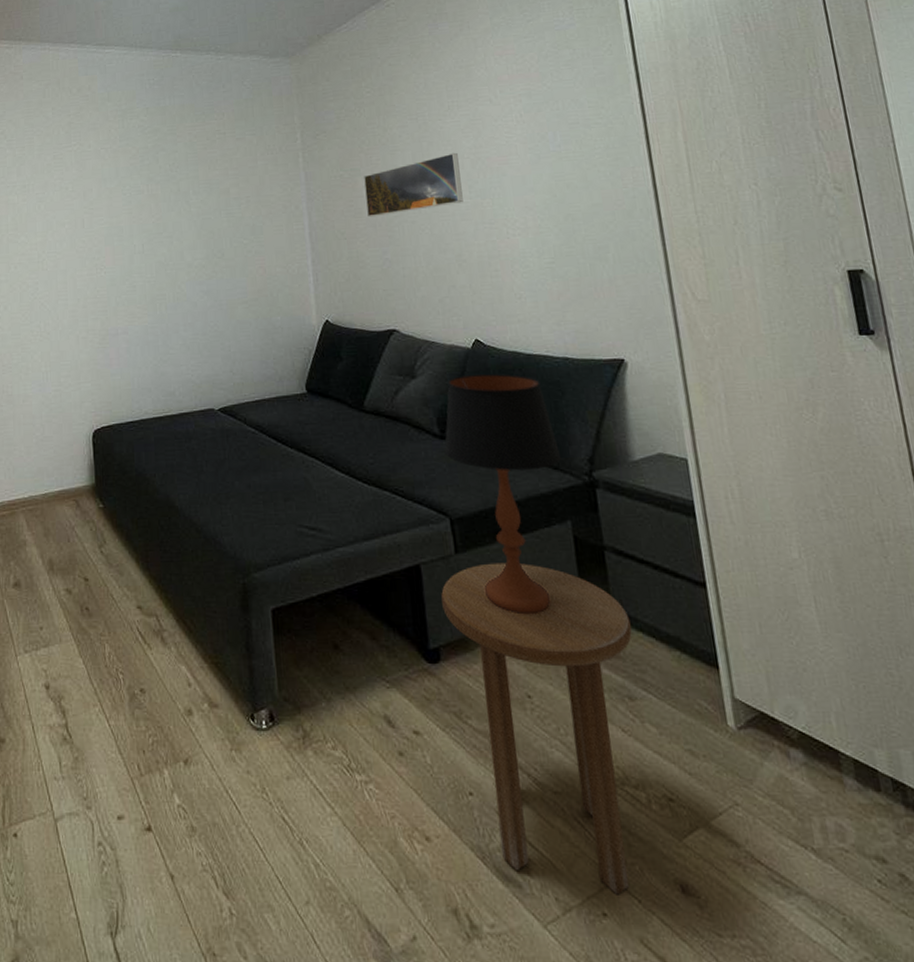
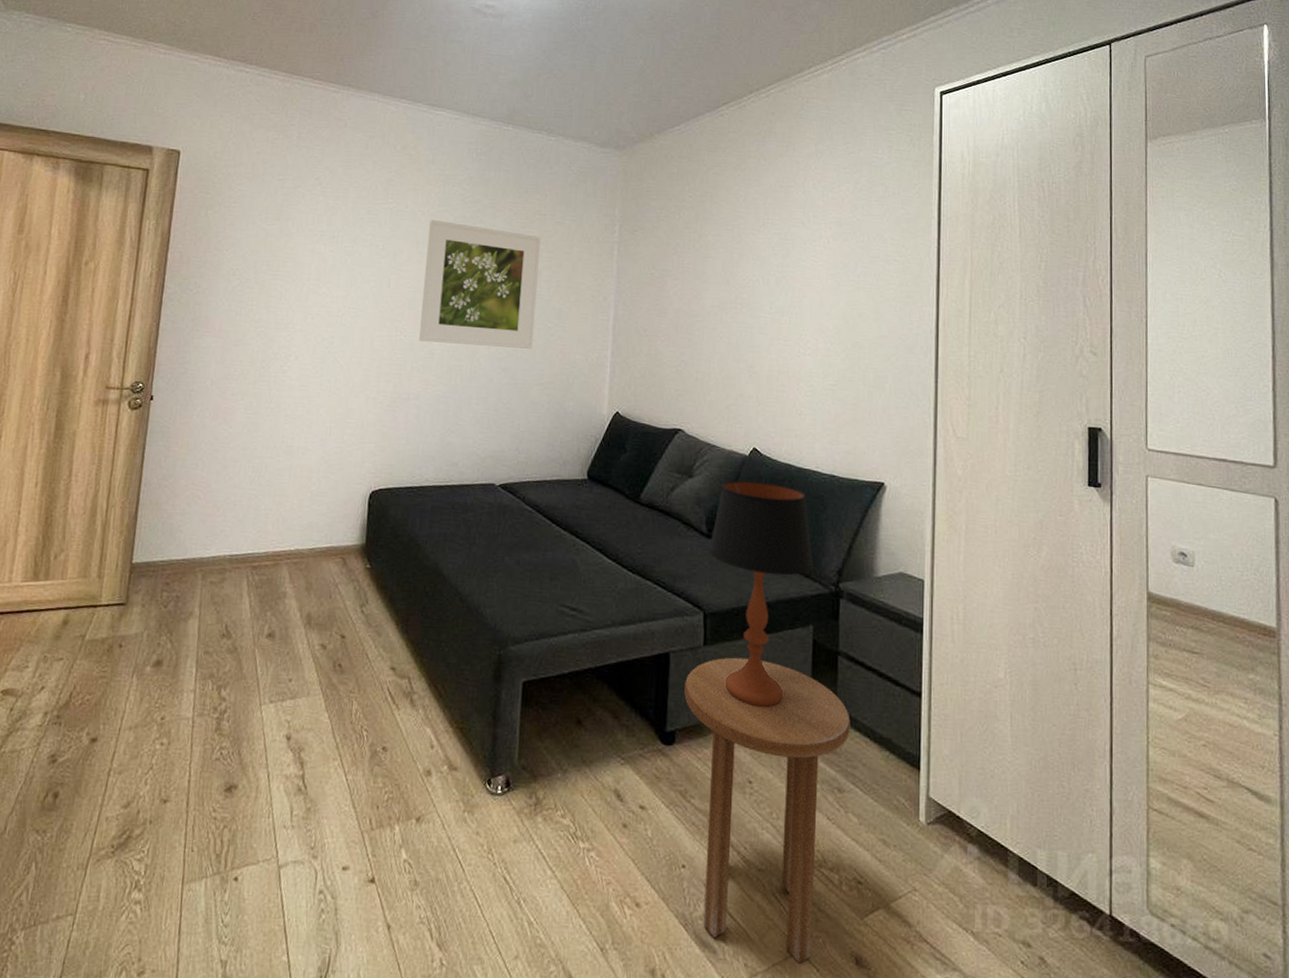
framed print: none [113,154,231,276] -> present [419,219,541,349]
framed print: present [364,152,463,218] -> none [671,267,765,319]

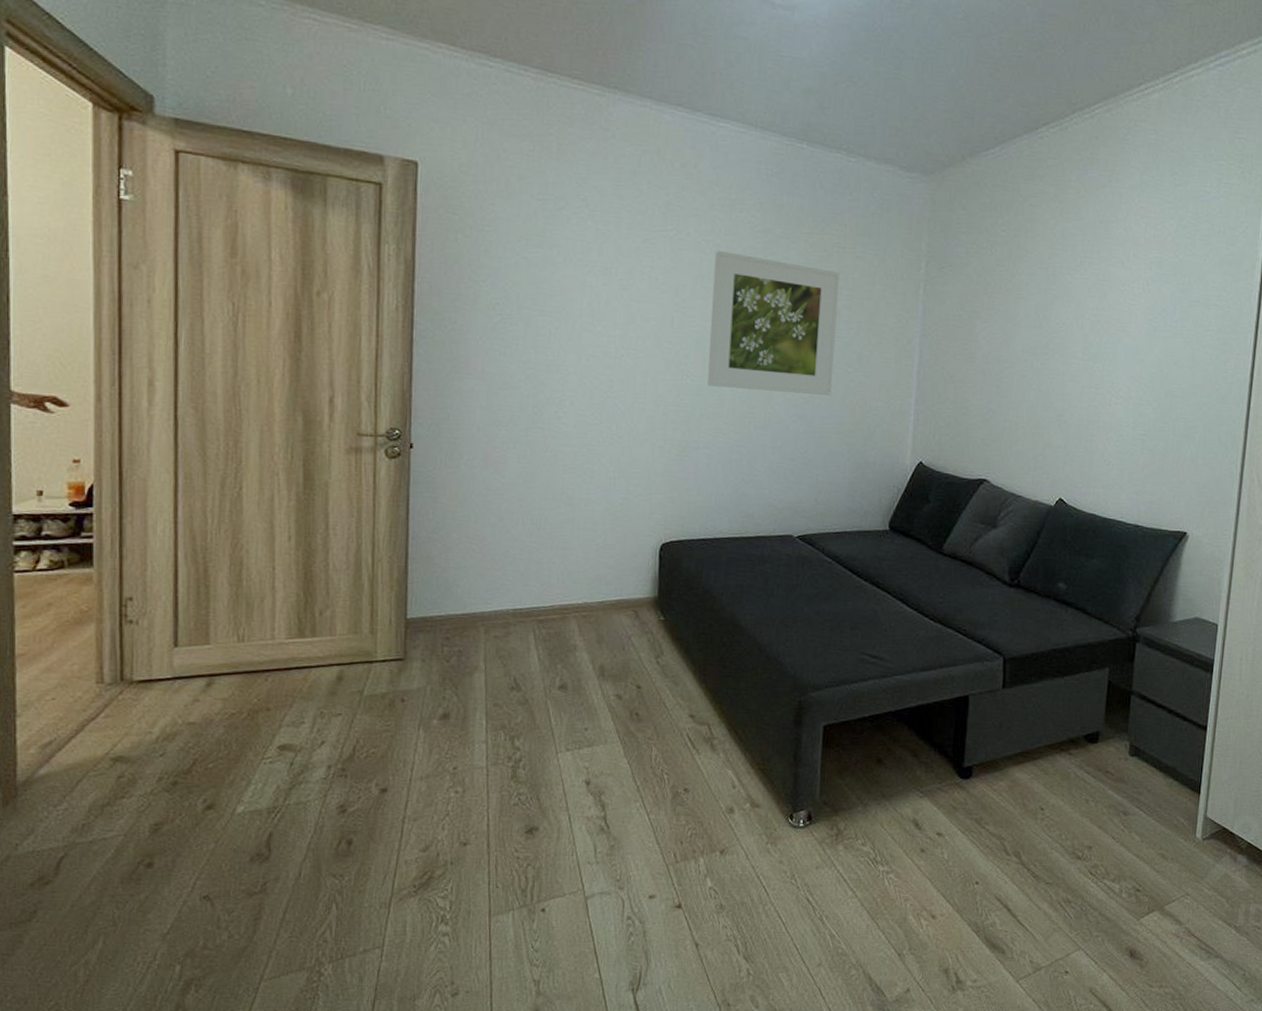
side table: present [684,657,850,964] -> none [982,698,1139,958]
table lamp: present [708,480,814,708] -> none [1010,530,1113,744]

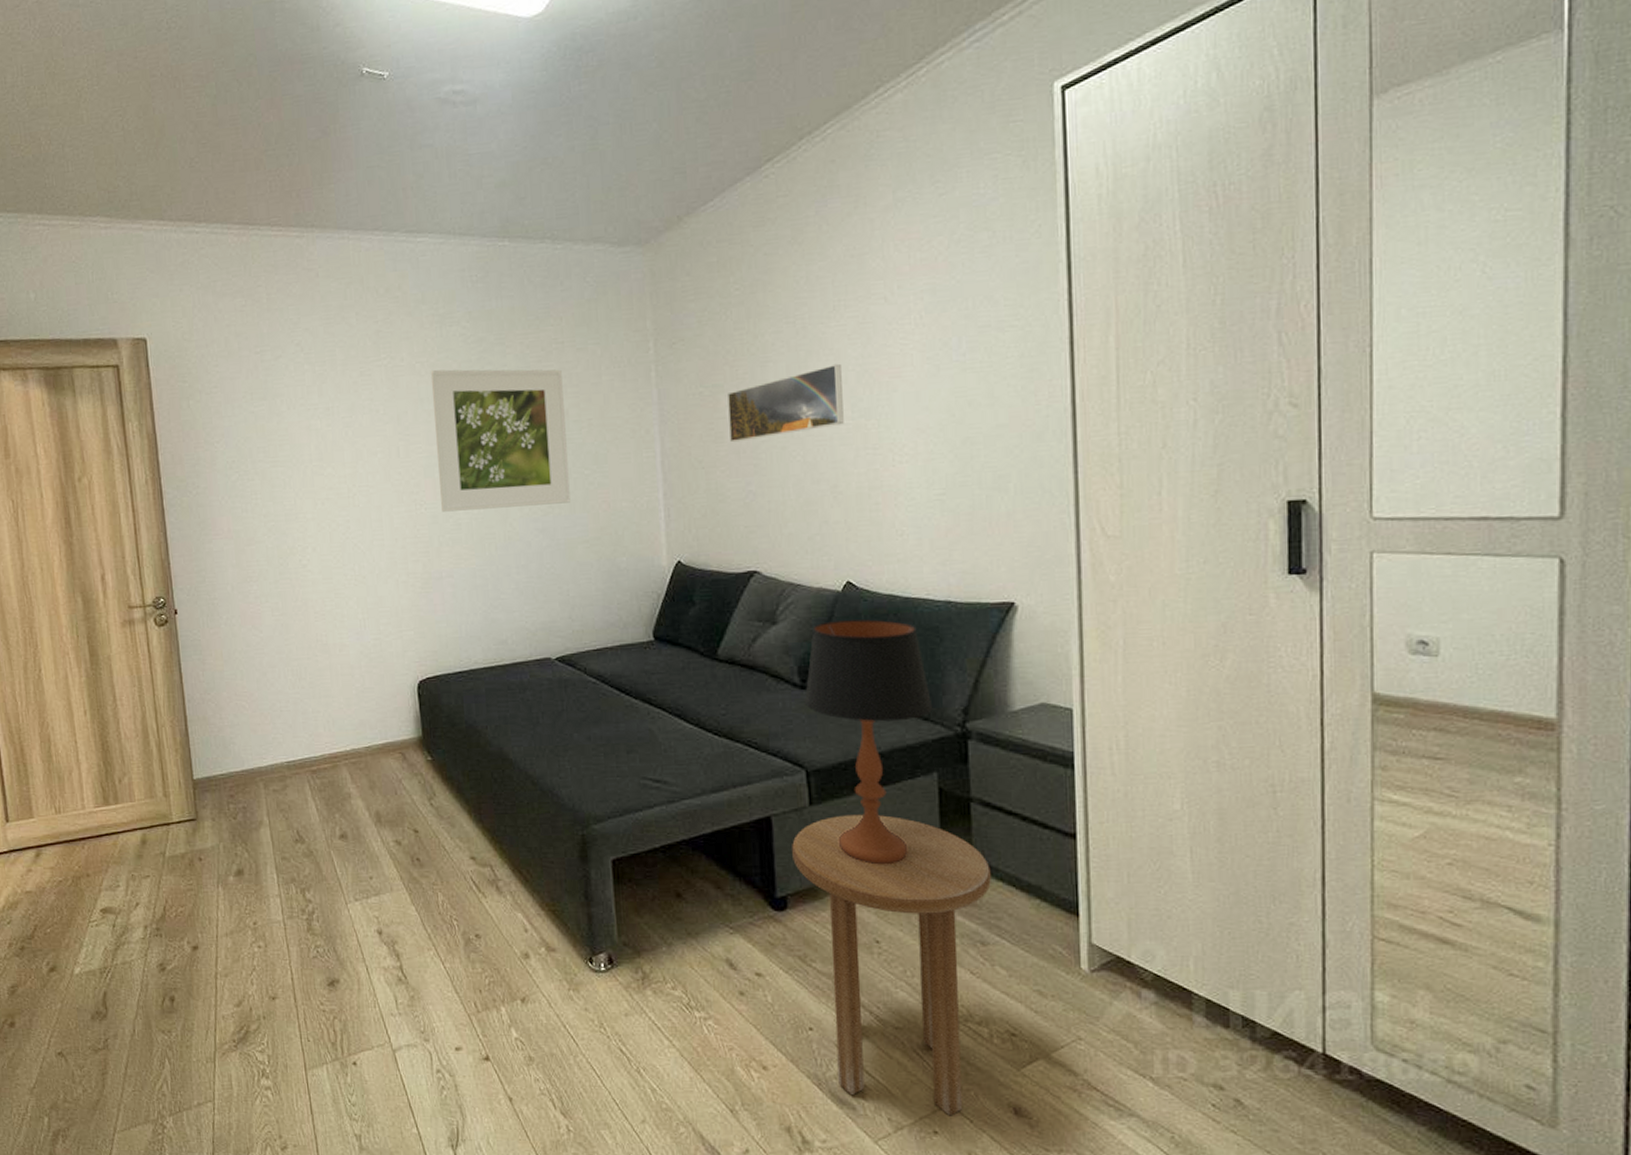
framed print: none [980,310,1080,365] -> present [728,363,844,443]
side table: none [982,698,1139,958] -> present [792,814,991,1116]
table lamp: none [1010,530,1113,744] -> present [804,619,933,865]

